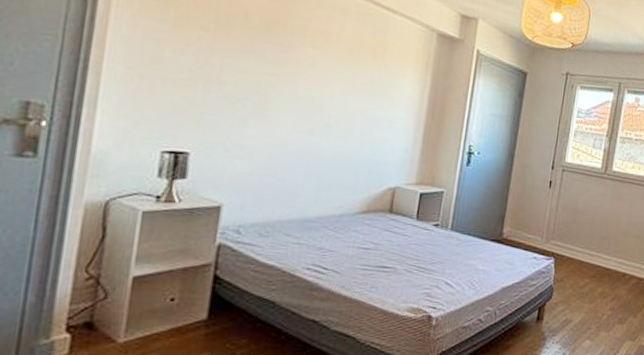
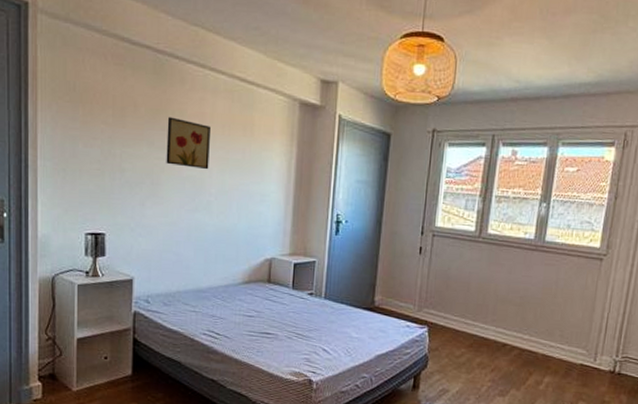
wall art: none [279,31,338,91] -> present [166,116,212,170]

